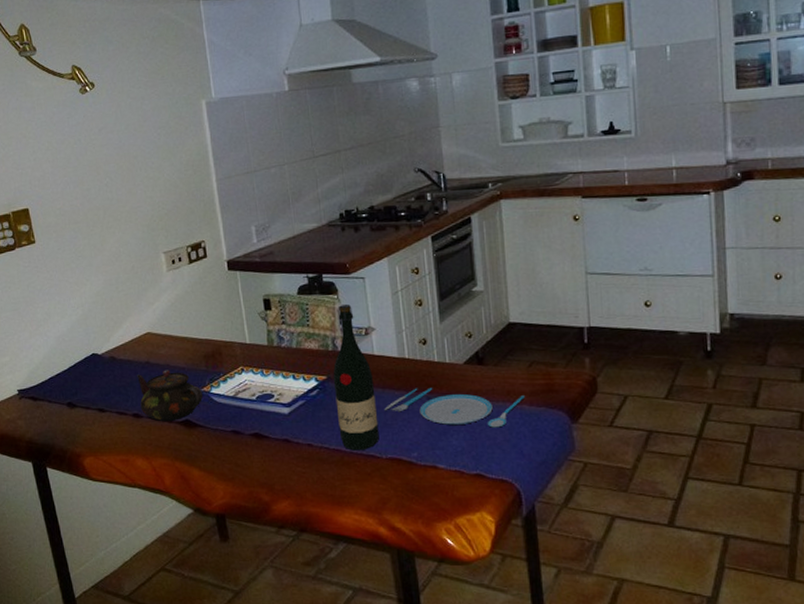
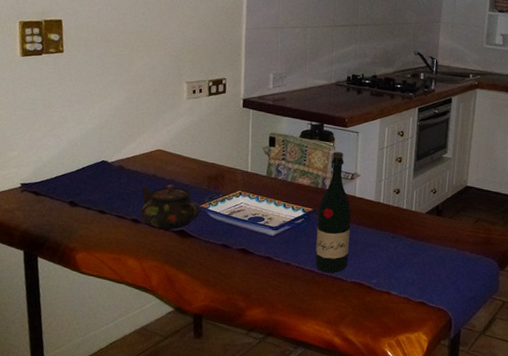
plate: present [384,387,525,428] -> none [356,227,468,267]

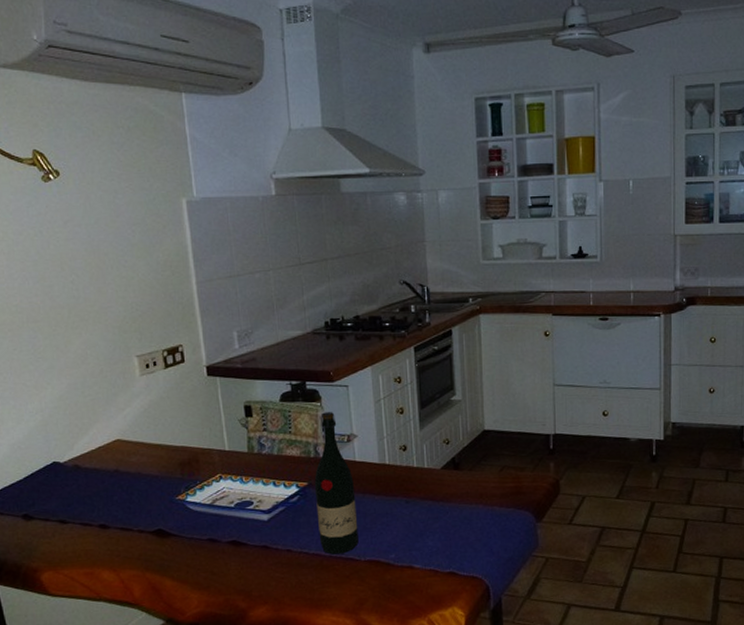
teapot: present [140,184,201,230] -> none [104,478,177,532]

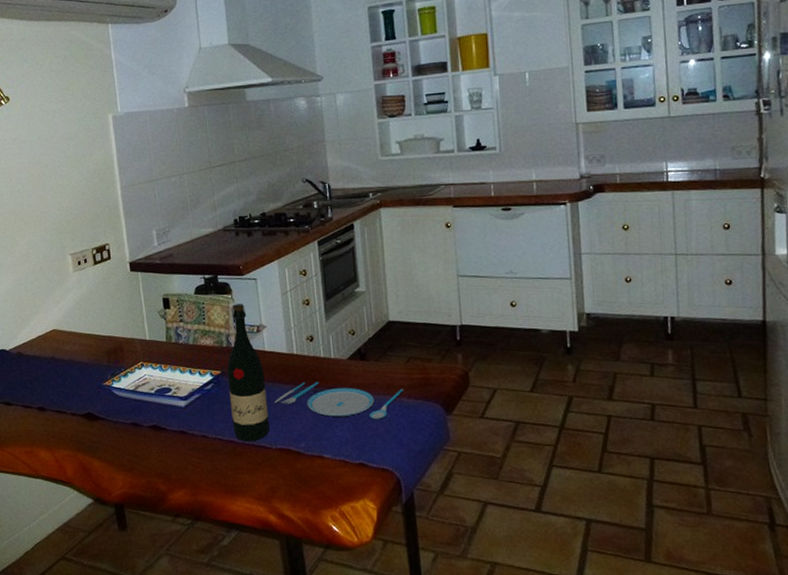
plate: none [364,492,496,529] -> present [274,381,403,419]

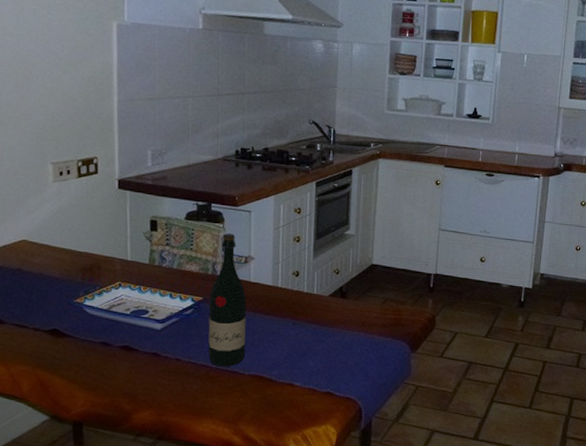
plate: present [274,381,403,419] -> none [253,314,376,353]

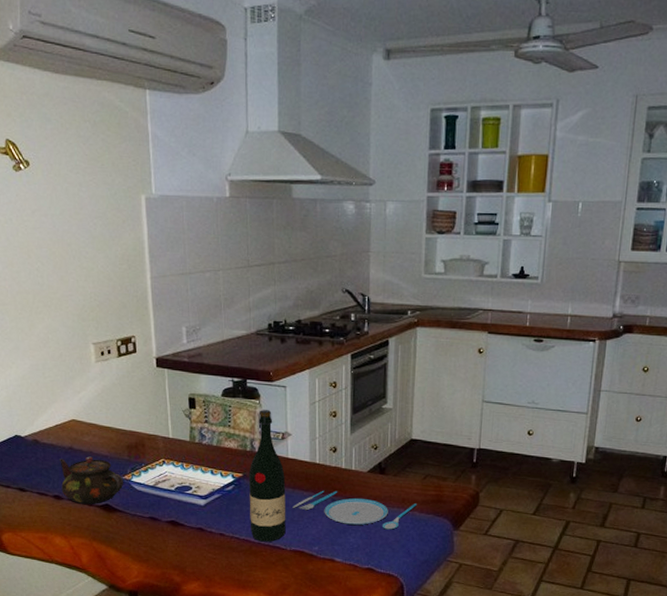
teapot: none [5,278,75,330] -> present [60,456,123,505]
plate: none [253,314,376,353] -> present [293,490,417,530]

